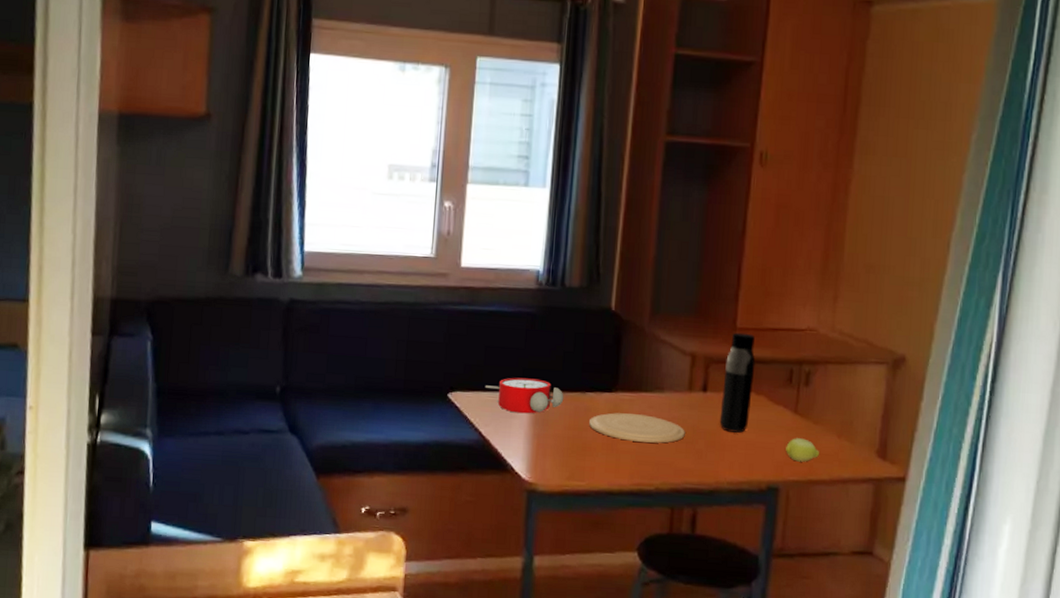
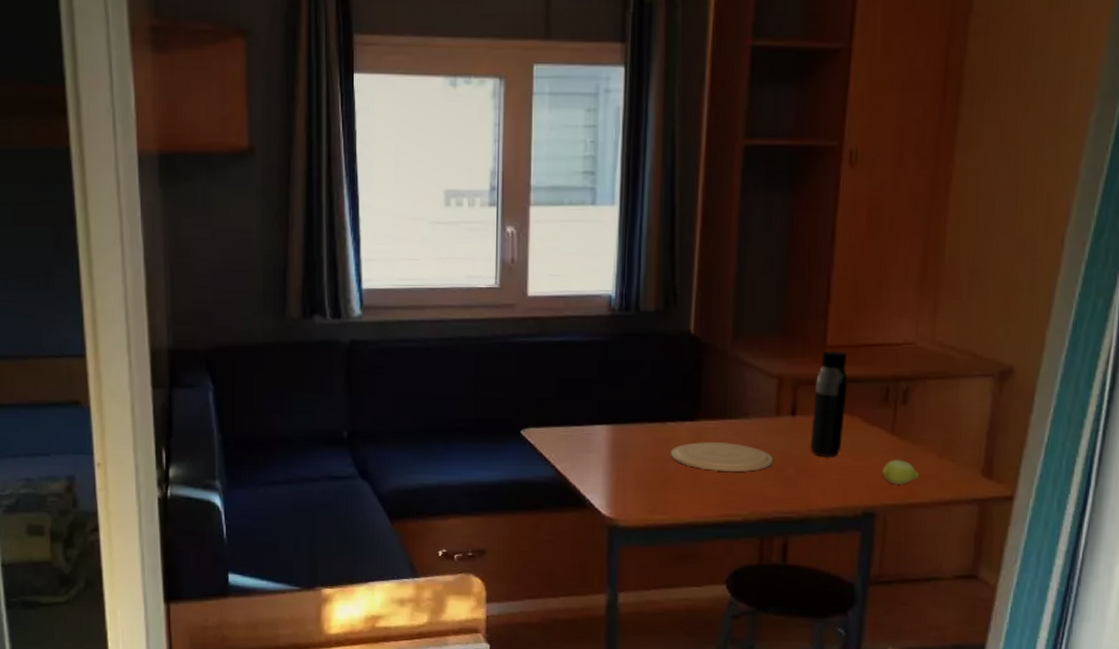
alarm clock: present [485,377,564,414] -> none [559,410,643,448]

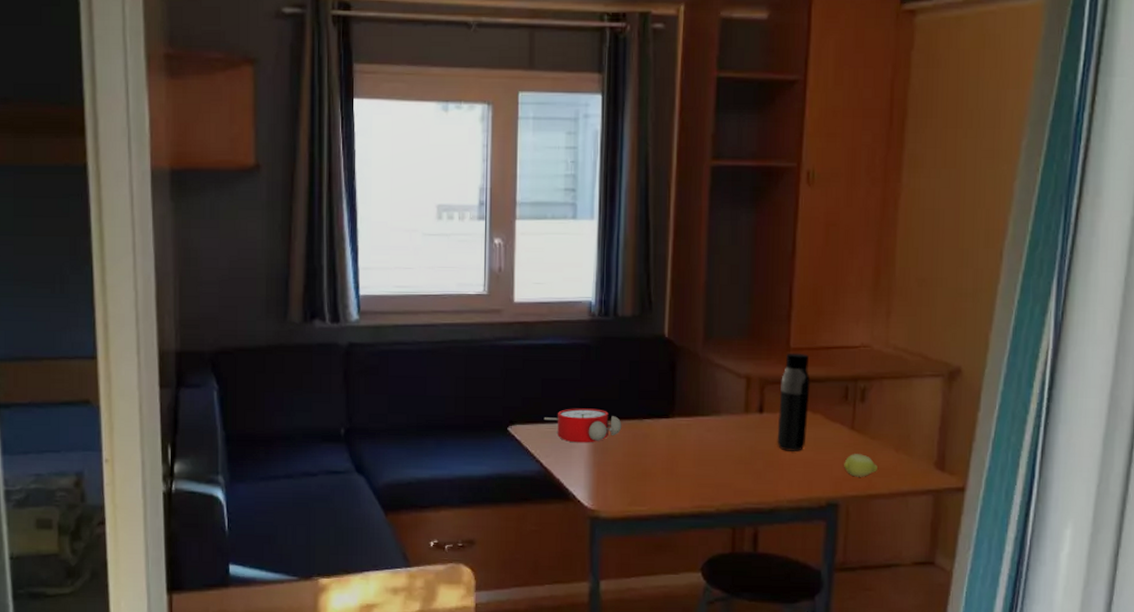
alarm clock: none [559,410,643,448] -> present [543,408,622,443]
plate: present [671,442,774,472] -> none [648,438,743,465]

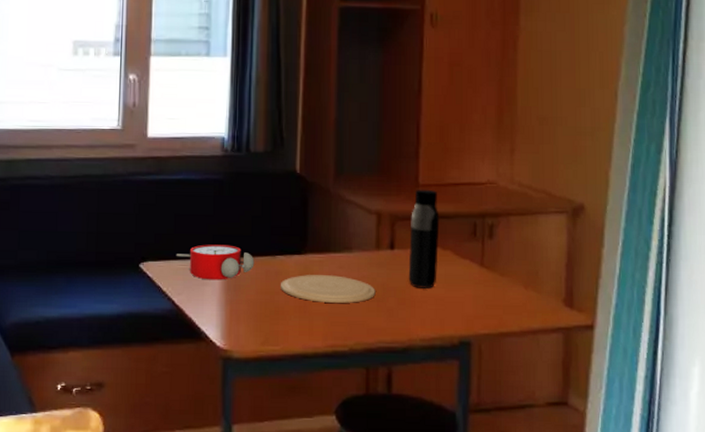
plate: none [648,438,743,465] -> present [281,275,376,303]
fruit: present [844,454,877,477] -> none [475,291,508,315]

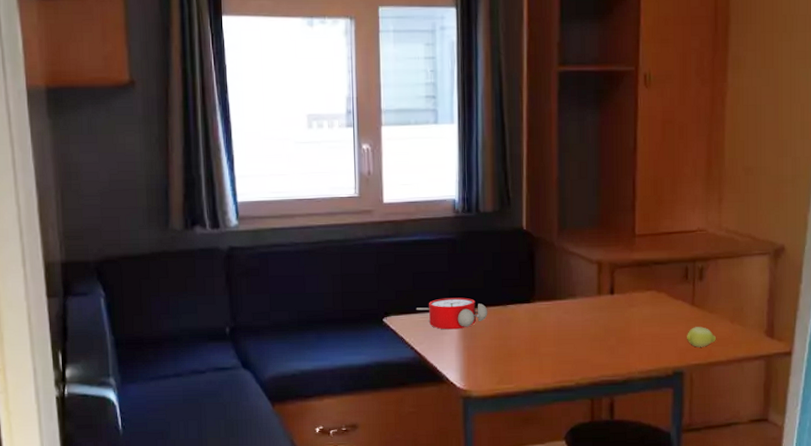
plate: present [281,275,376,303] -> none [513,320,598,344]
water bottle: present [408,189,440,289] -> none [627,239,655,328]
fruit: none [475,291,508,315] -> present [687,327,716,347]

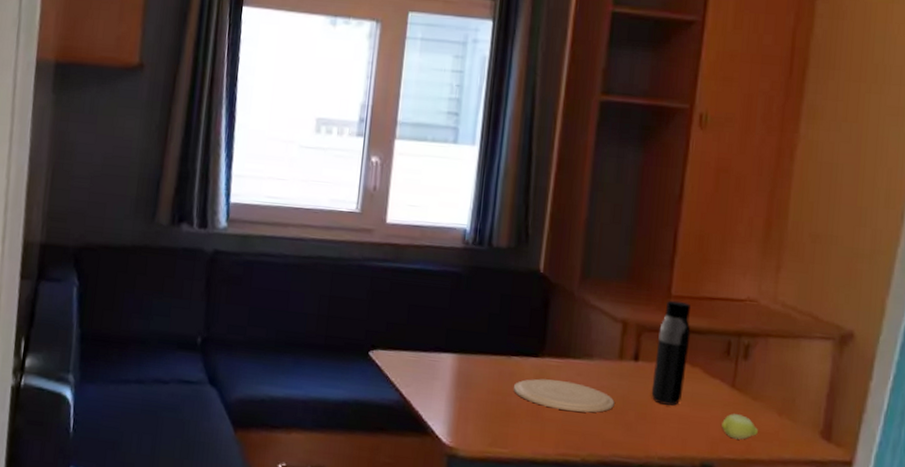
alarm clock: present [416,297,488,330] -> none [407,338,489,376]
plate: none [513,320,598,344] -> present [514,378,615,413]
water bottle: none [627,239,655,328] -> present [651,300,691,406]

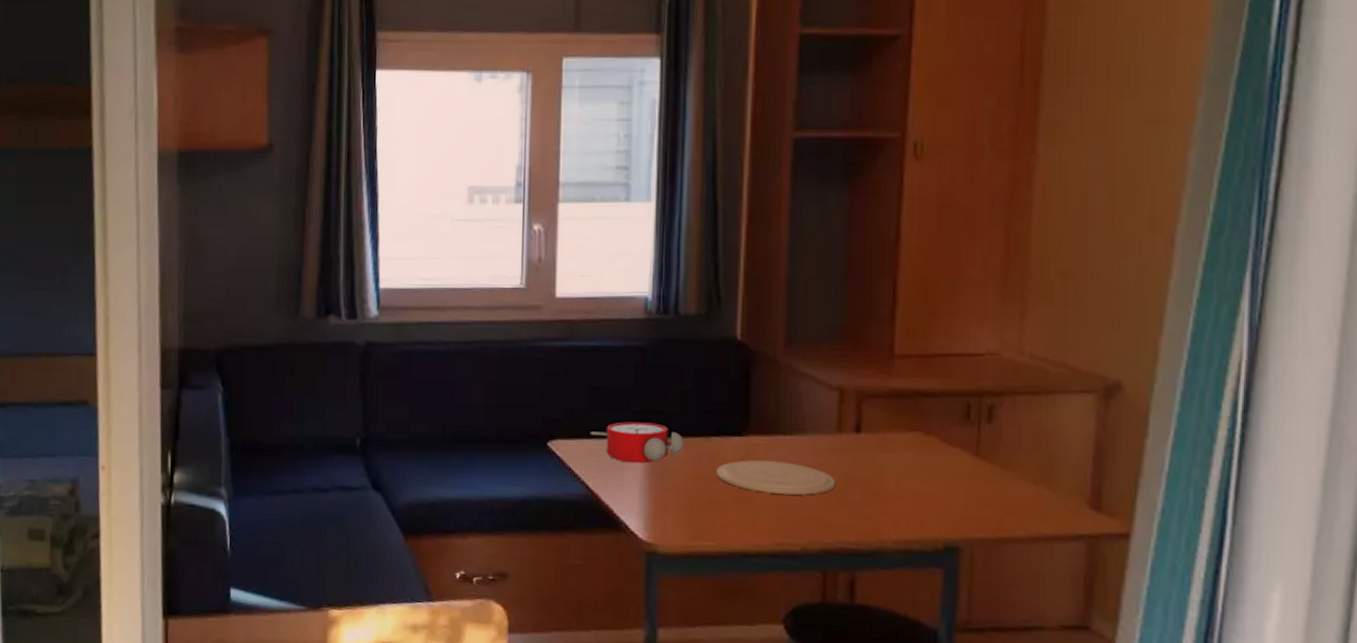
alarm clock: none [407,338,489,376] -> present [590,421,685,464]
water bottle: present [651,300,691,406] -> none [879,360,921,481]
fruit: present [722,413,758,440] -> none [966,486,1011,516]

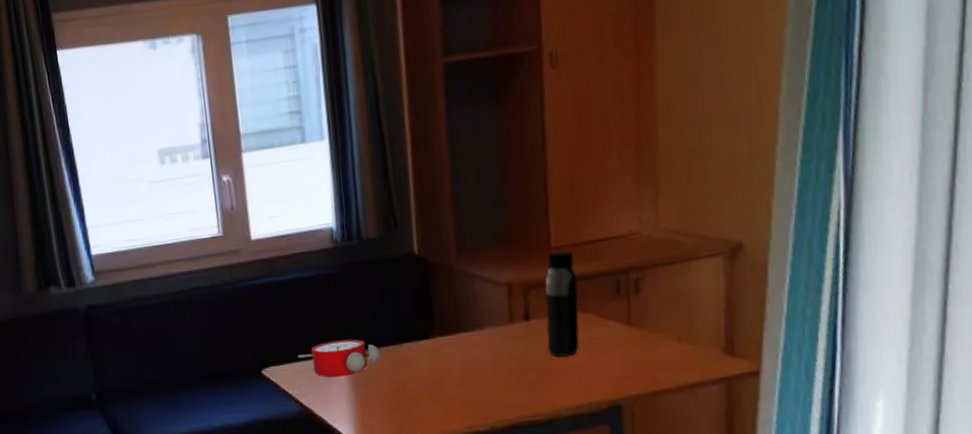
plate: present [717,460,836,495] -> none [411,355,513,385]
water bottle: none [879,360,921,481] -> present [545,251,580,357]

